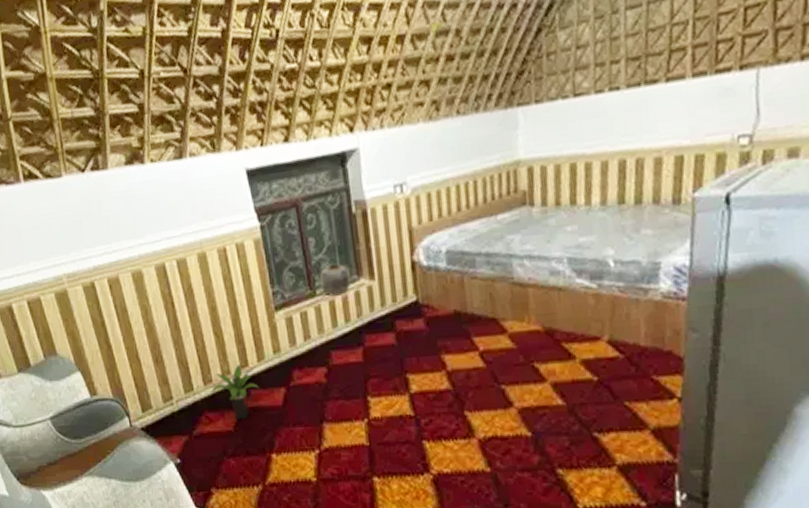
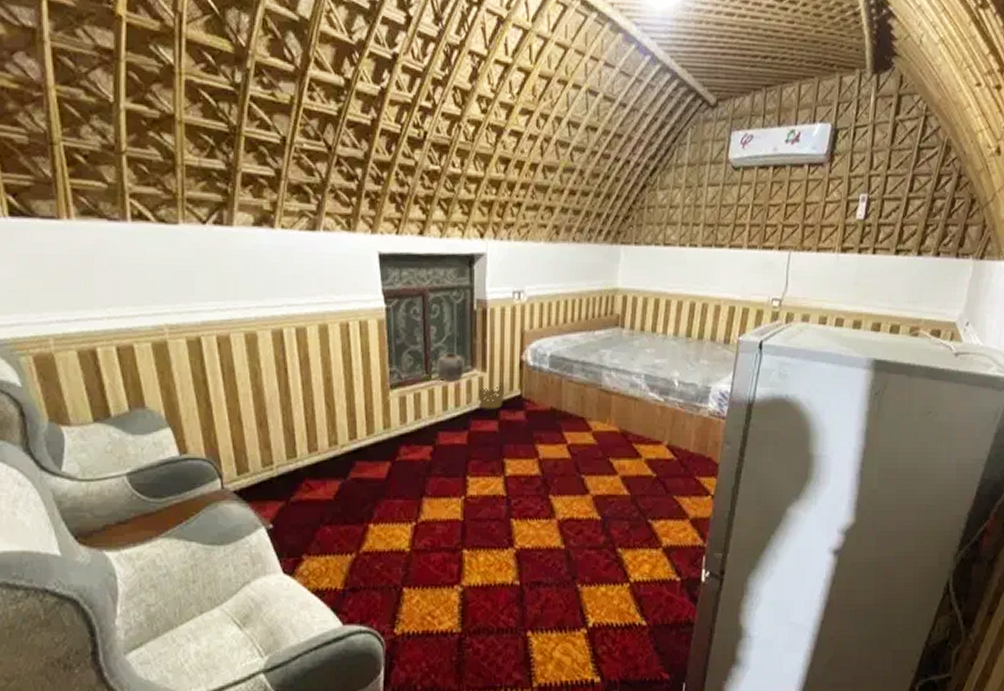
potted plant: present [211,364,261,420] -> none [315,436,366,489]
basket: none [368,288,398,321] -> present [477,382,505,409]

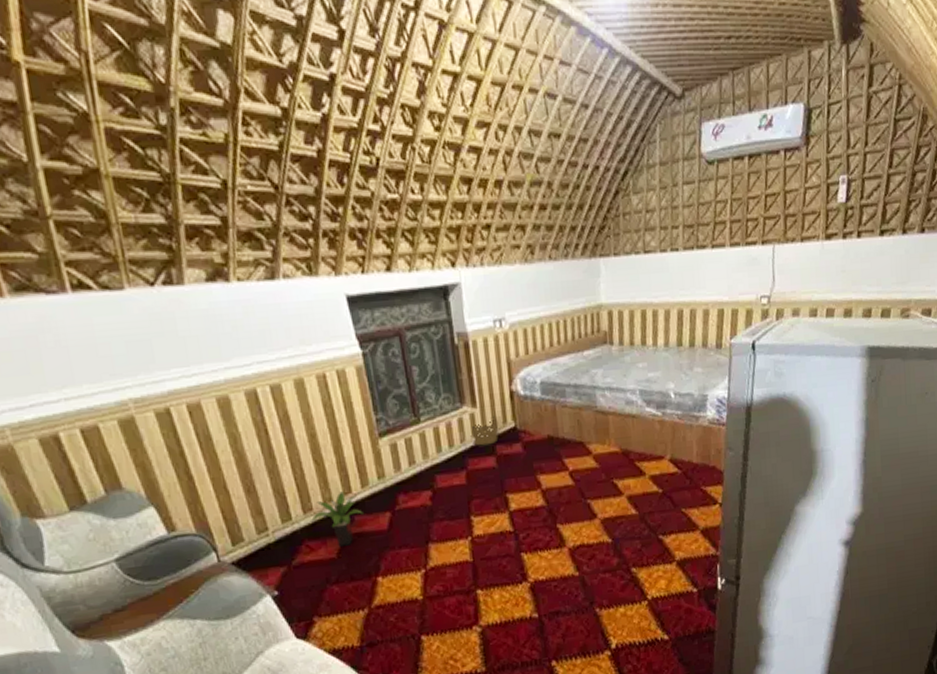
potted plant: none [315,436,366,489] -> present [311,491,365,547]
vase: present [437,352,465,382] -> none [424,391,454,423]

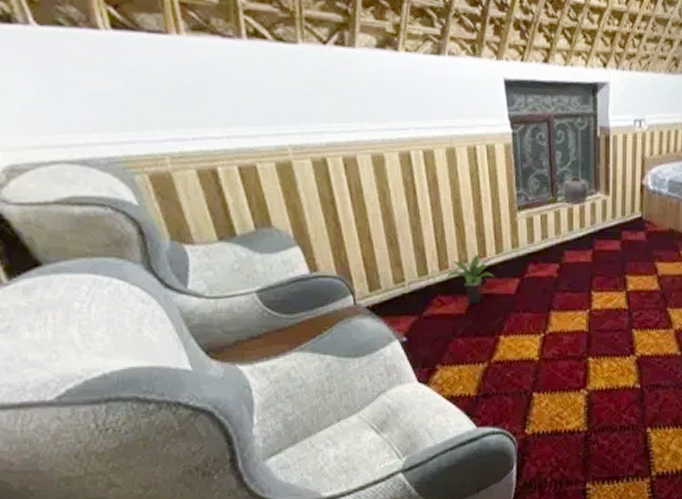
vase: none [424,391,454,423] -> present [563,176,589,205]
basket: present [470,415,499,446] -> none [600,204,627,230]

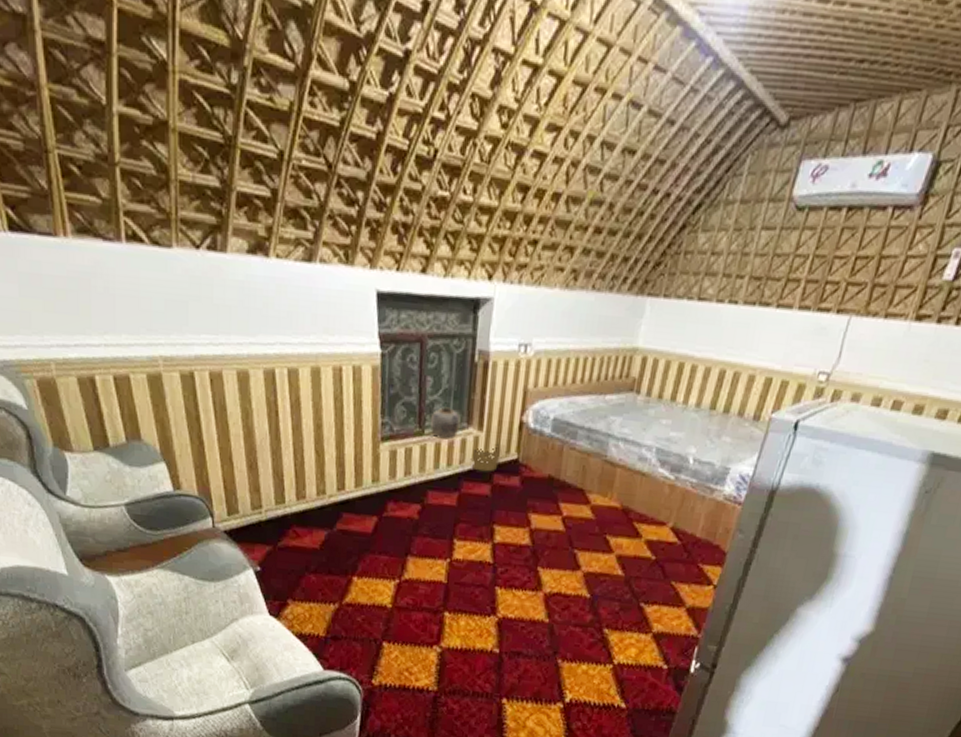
potted plant: present [446,255,496,304] -> none [302,486,353,540]
basket: none [600,204,627,230] -> present [470,443,501,472]

